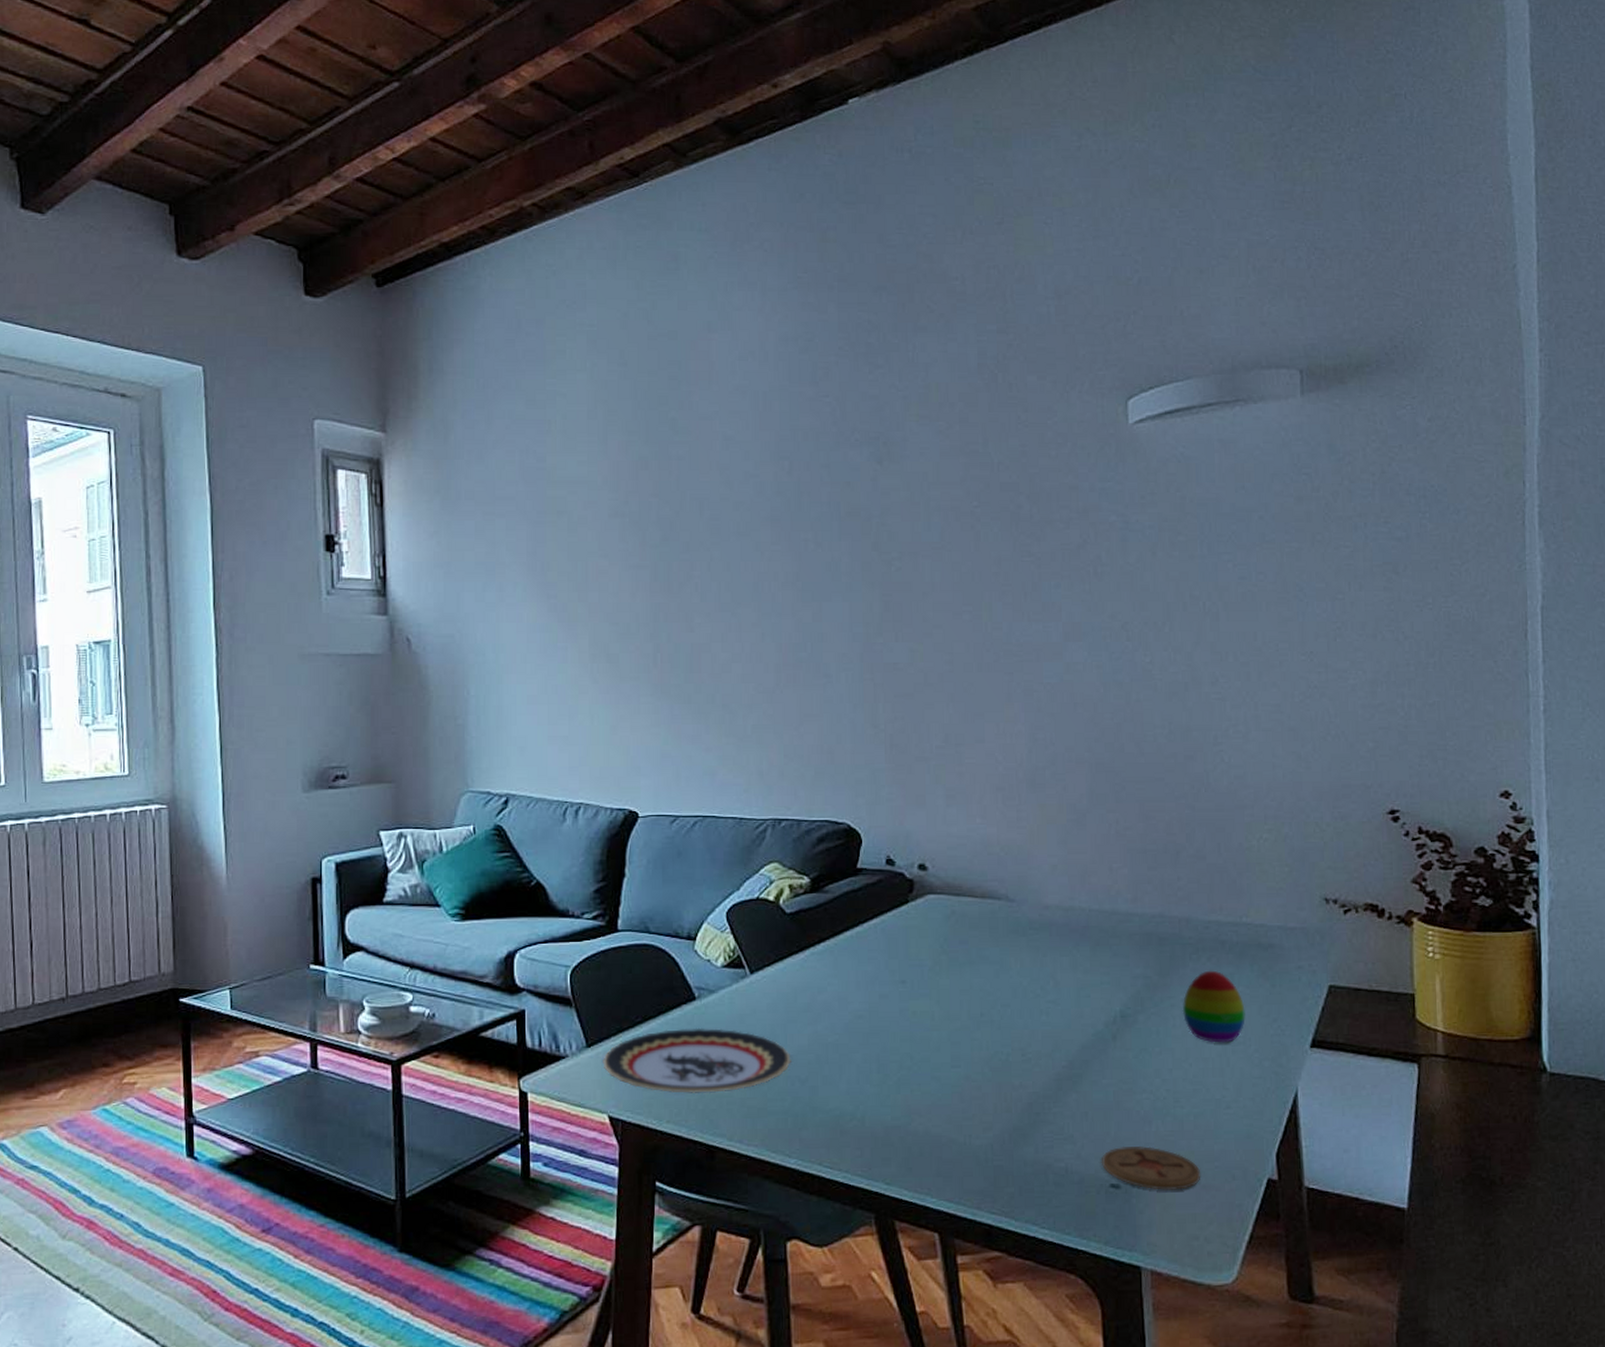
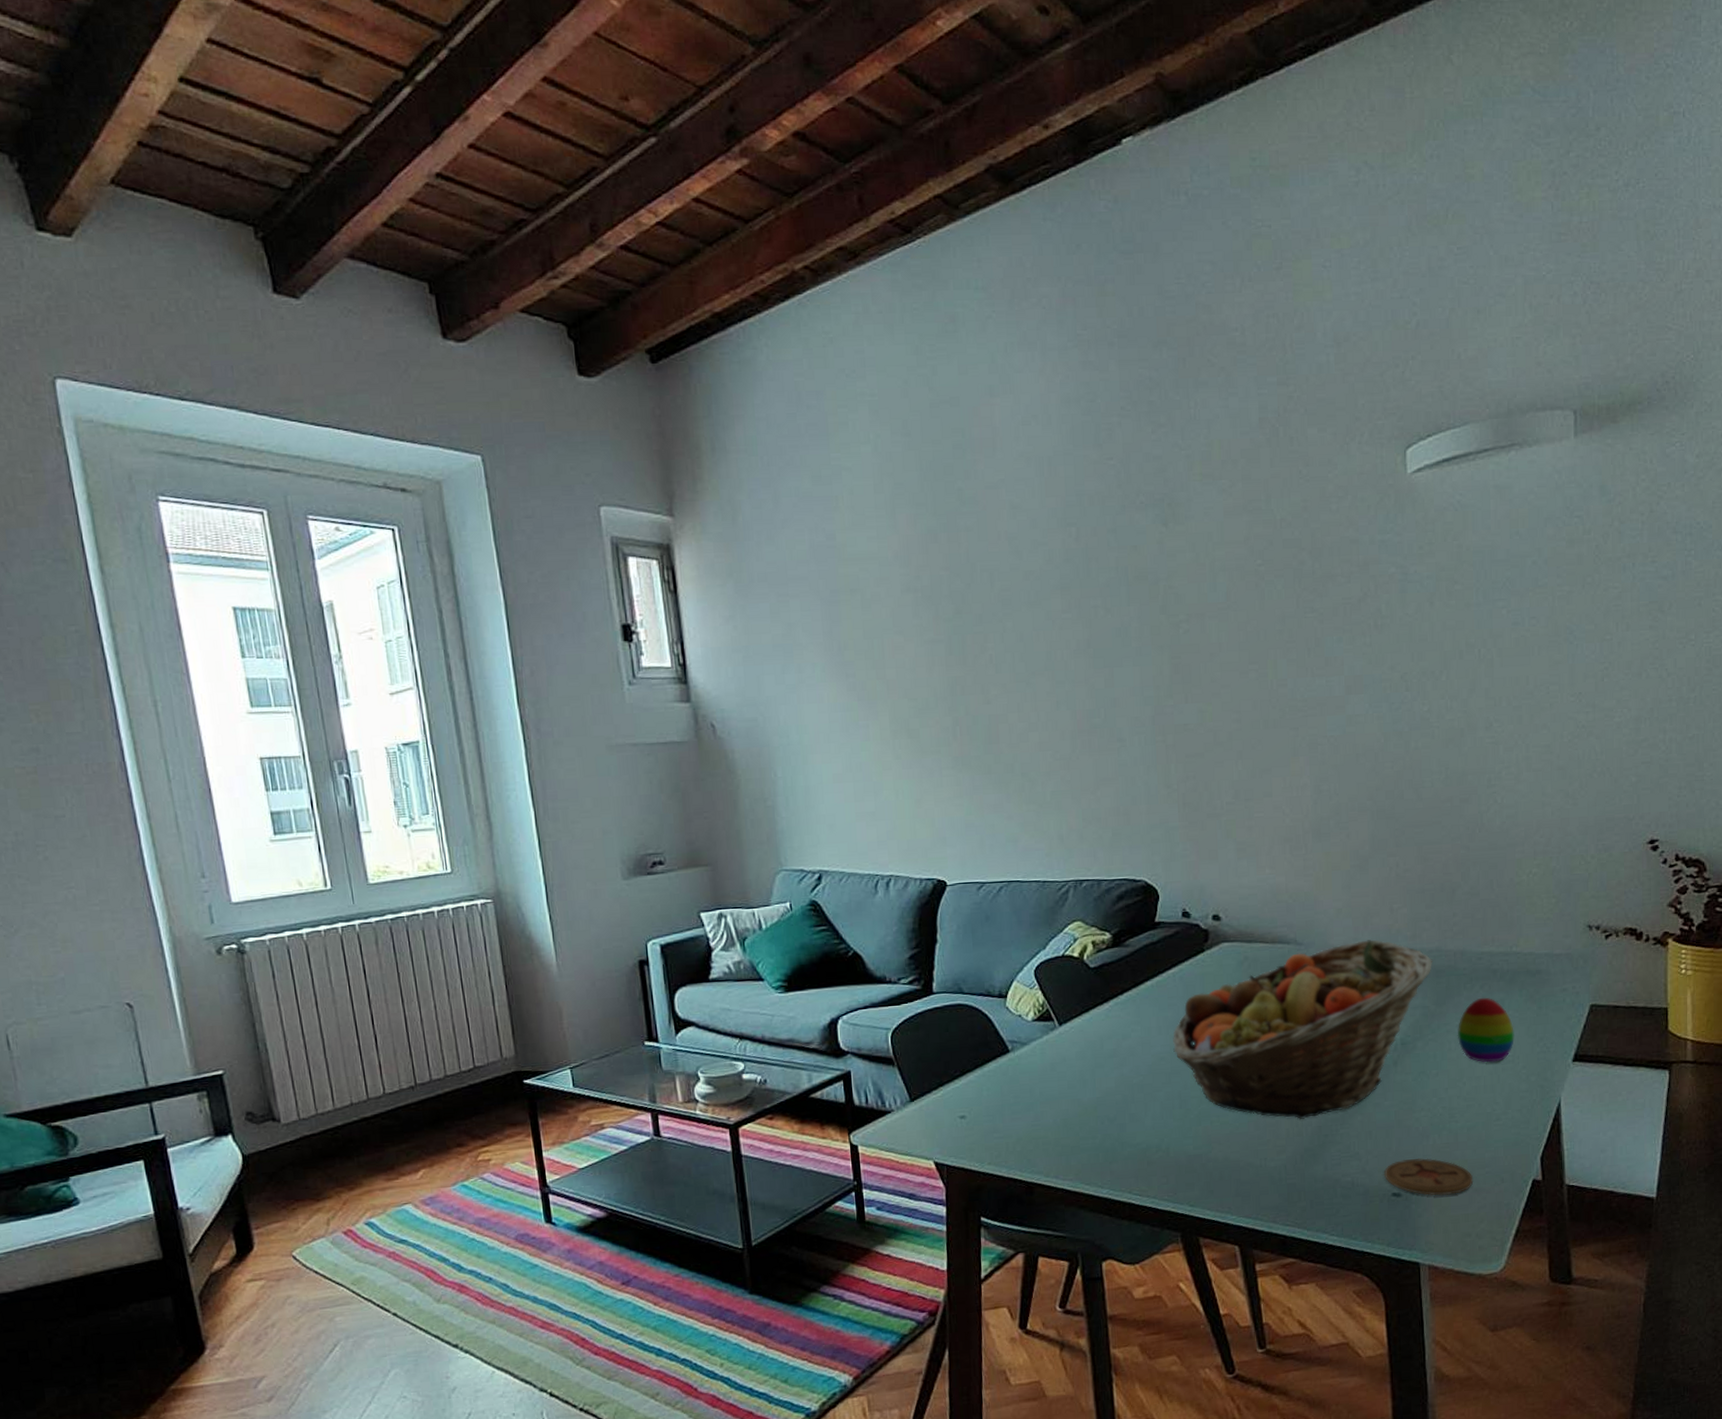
plate: present [603,1028,791,1093] -> none [926,1077,1100,1138]
fruit basket: none [872,900,1156,1094] -> present [1173,939,1433,1119]

